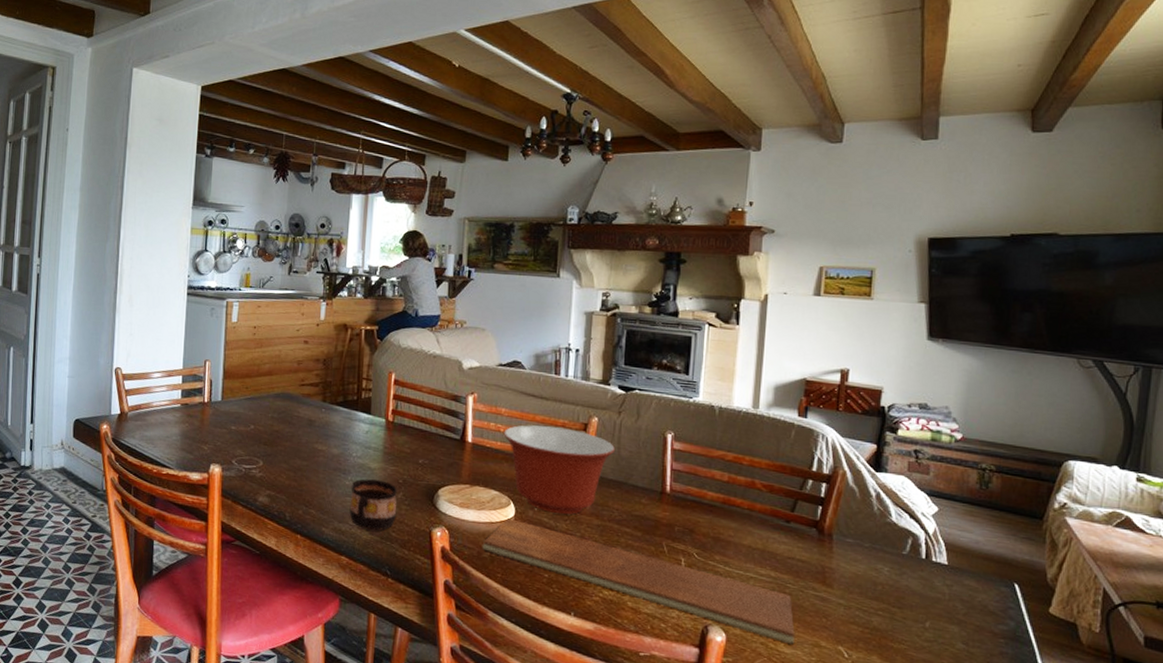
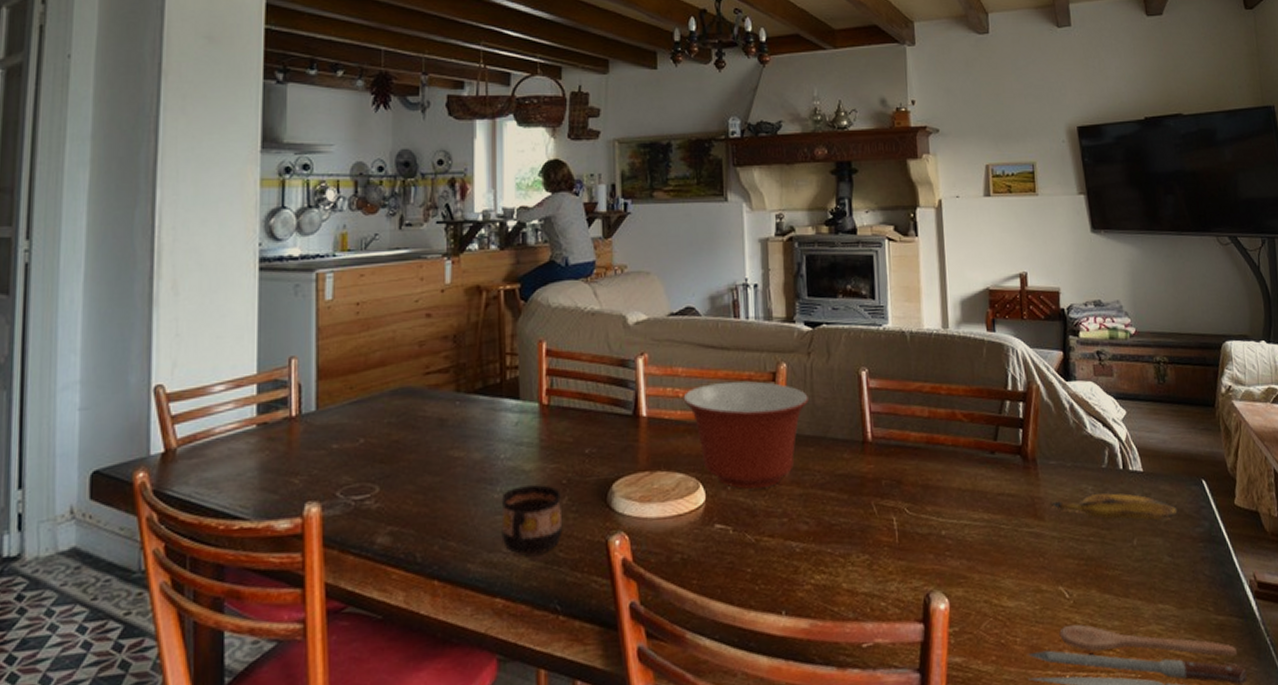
chopping board: present [482,518,795,645] -> none [671,505,1016,596]
banana: none [841,573,982,612] -> present [1050,493,1179,521]

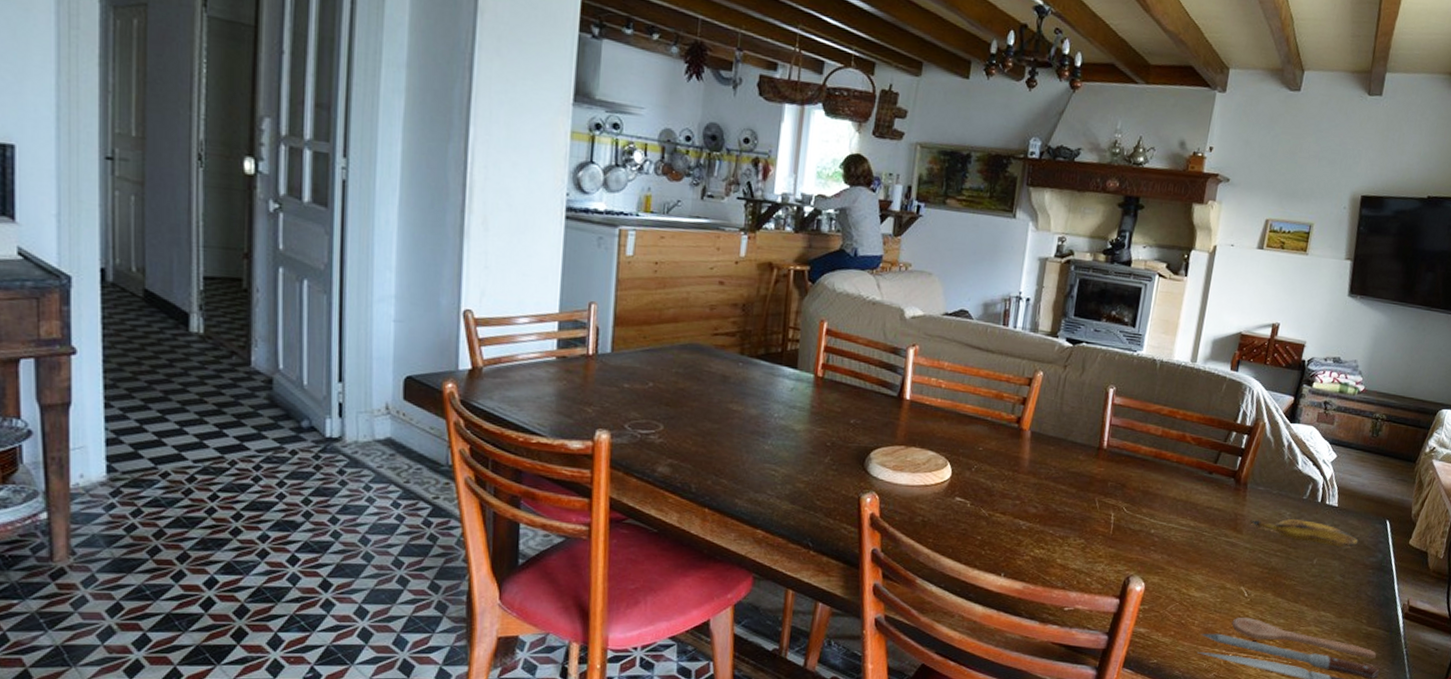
cup: present [501,485,563,555] -> none [767,442,824,500]
mixing bowl: present [683,381,808,490] -> none [945,380,1058,475]

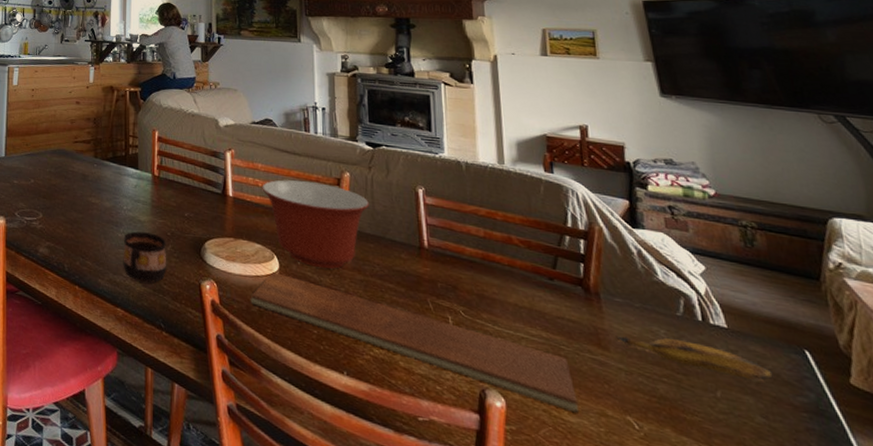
cup: none [767,442,824,500] -> present [123,231,167,283]
chopping board: none [914,480,1206,589] -> present [250,272,578,413]
mixing bowl: none [945,380,1058,475] -> present [262,179,369,270]

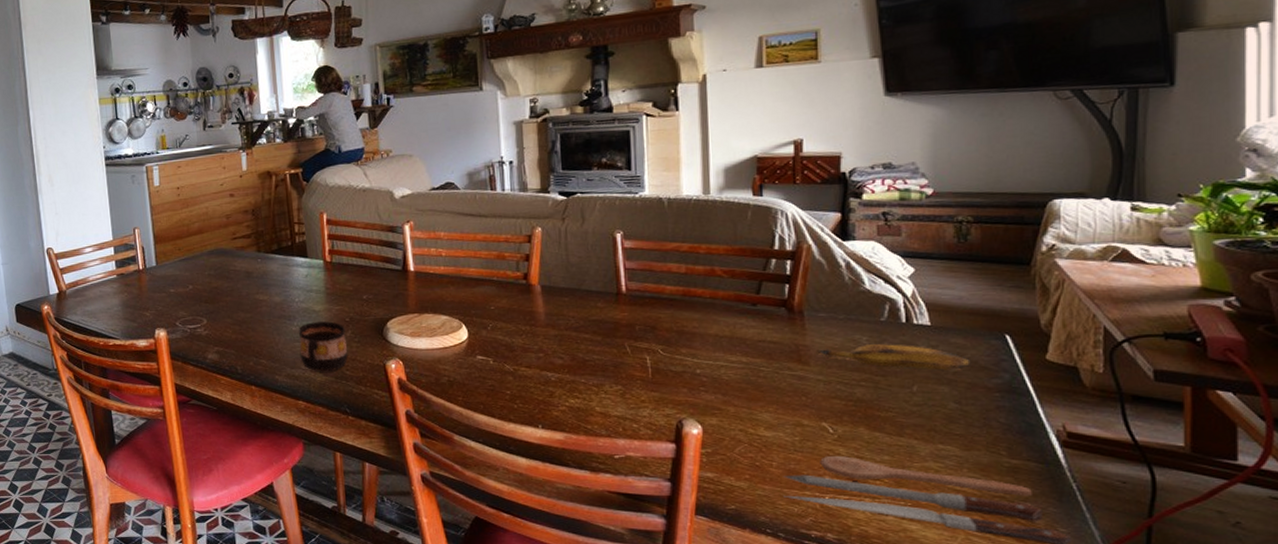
chopping board: present [250,272,578,413] -> none [439,341,774,428]
mixing bowl: present [262,179,369,270] -> none [445,243,563,330]

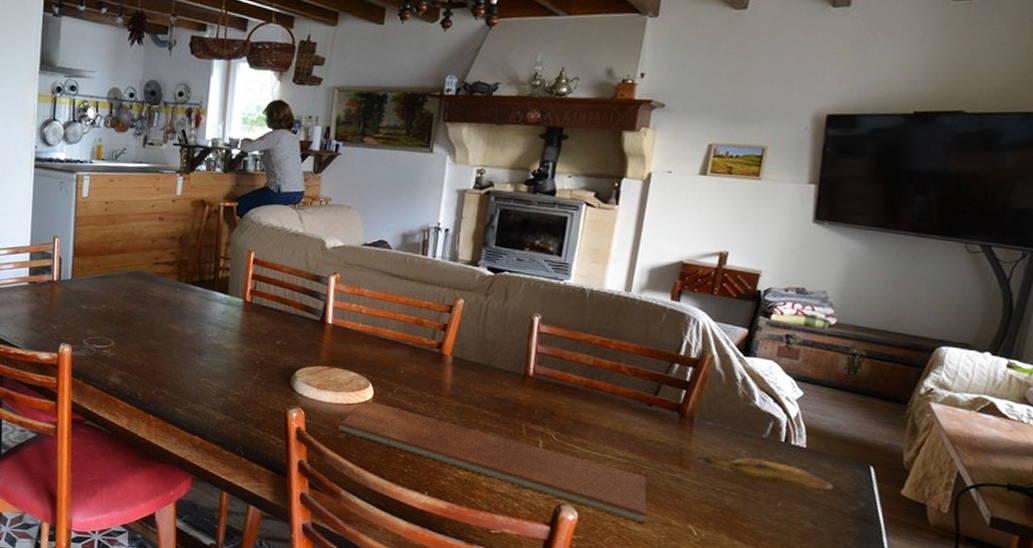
cup: present [298,321,348,372] -> none [203,359,253,412]
chopping board: none [439,341,774,428] -> present [338,400,647,524]

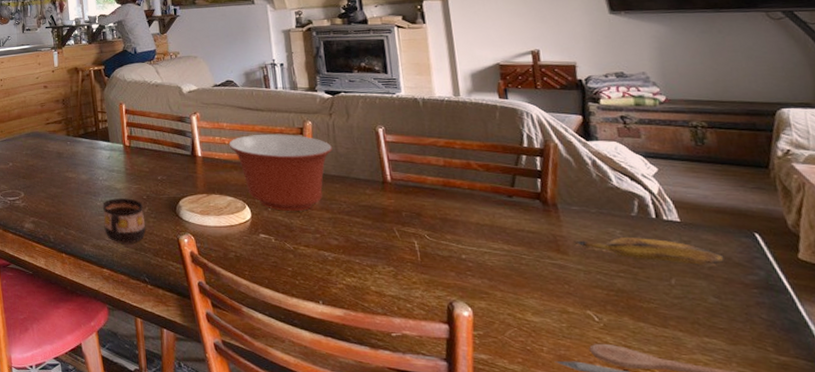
cup: none [203,359,253,412] -> present [102,198,146,244]
chopping board: present [338,400,647,524] -> none [226,220,541,313]
mixing bowl: none [365,306,480,397] -> present [228,134,332,212]

